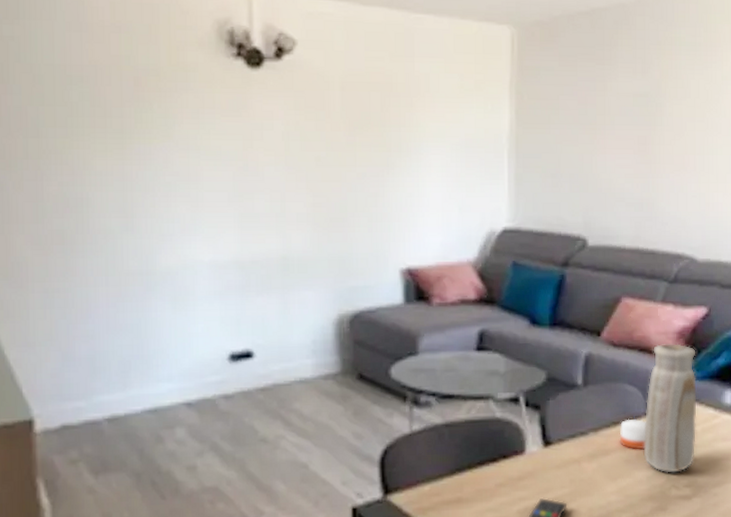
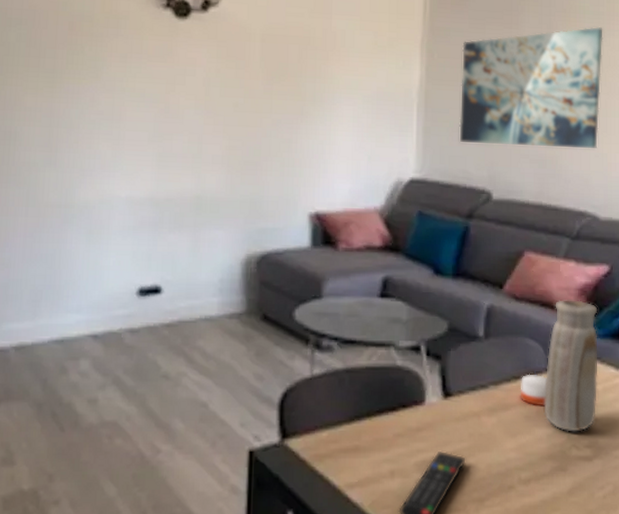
wall art: none [552,59,700,189] -> present [459,27,603,149]

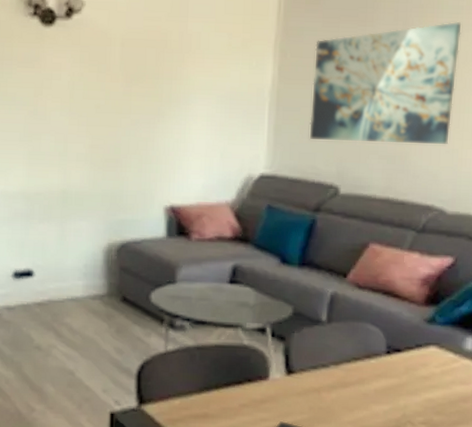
candle: present [520,374,547,408] -> none [359,356,386,387]
vase: present [543,300,598,432] -> none [381,289,440,410]

